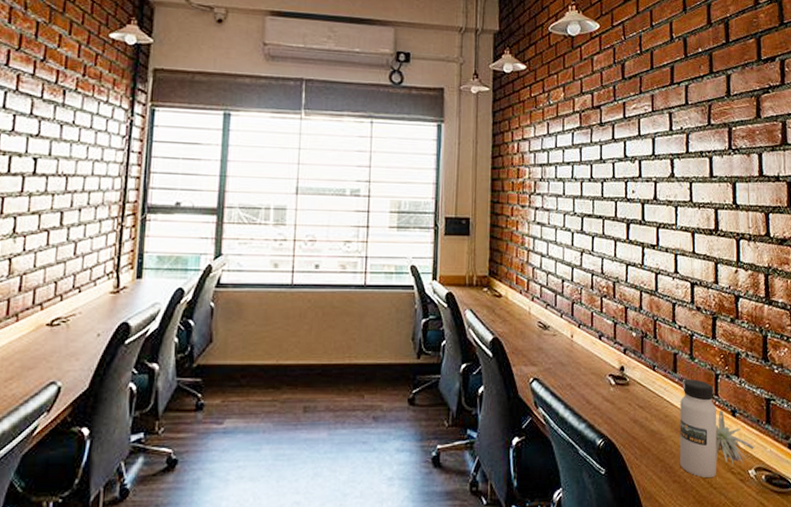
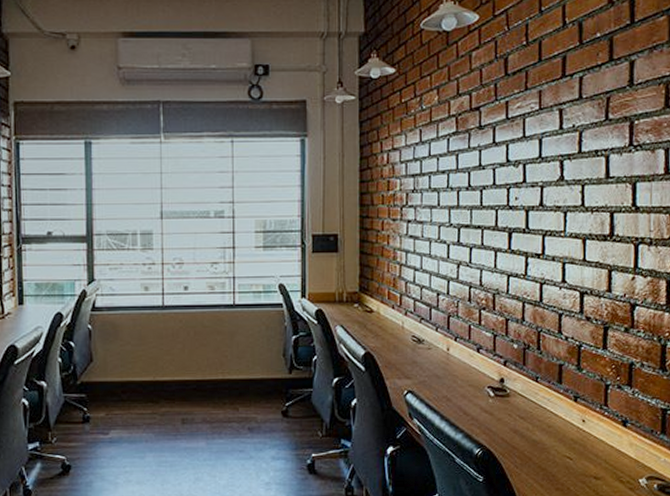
water bottle: present [679,379,717,478] -> none [562,390,606,487]
succulent plant: present [715,409,755,466] -> none [602,420,647,475]

